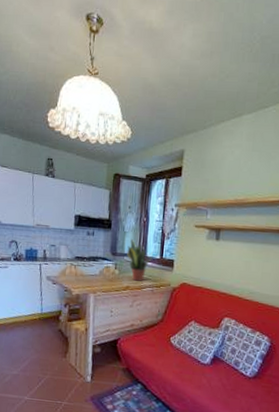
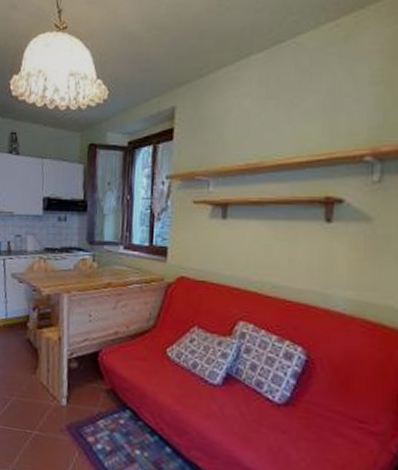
potted plant: present [127,239,154,281] -> none [107,223,141,276]

